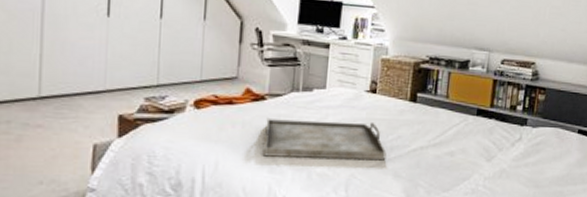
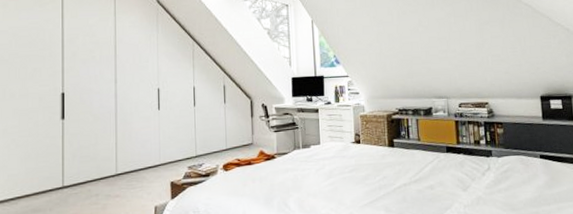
serving tray: present [264,117,387,161] -> none [278,168,377,204]

